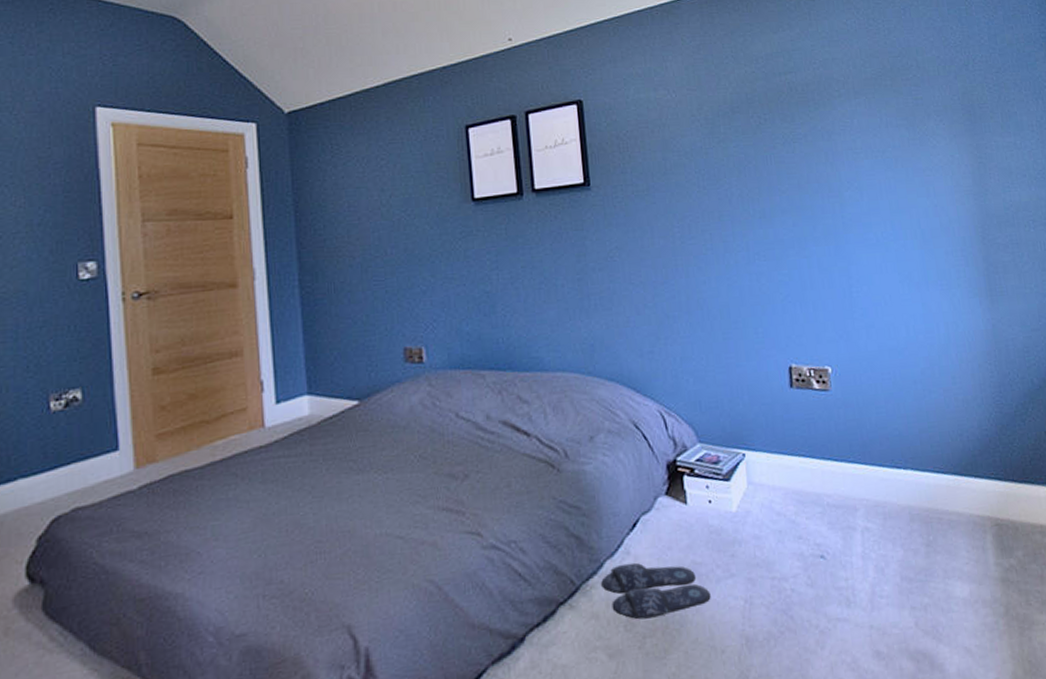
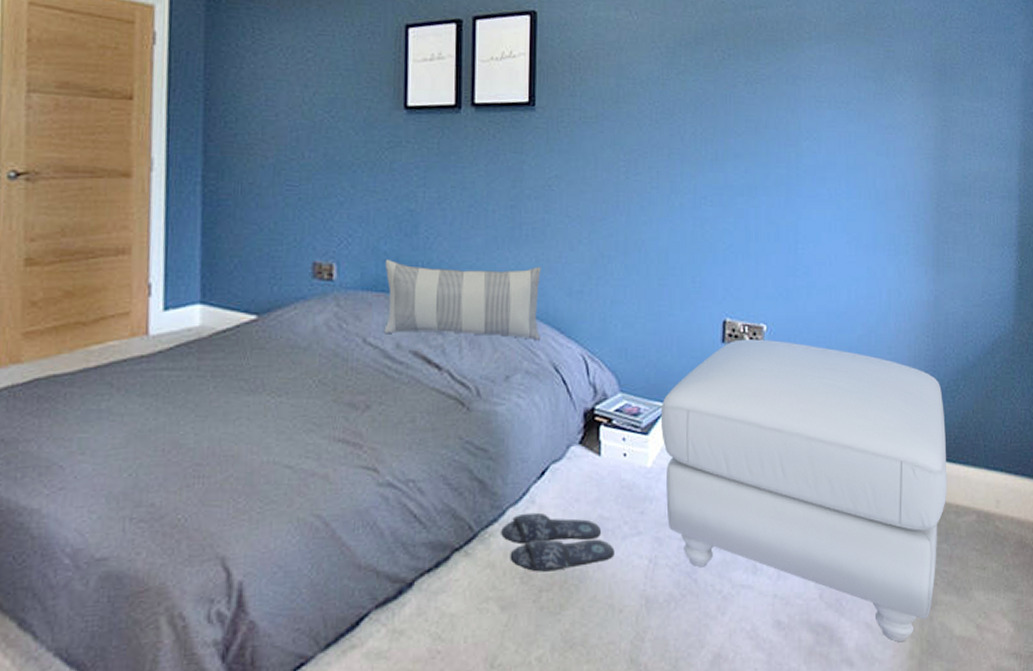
pillow: none [468,332,619,408] -> present [384,258,541,341]
ottoman: none [739,380,1030,665] -> present [660,339,947,643]

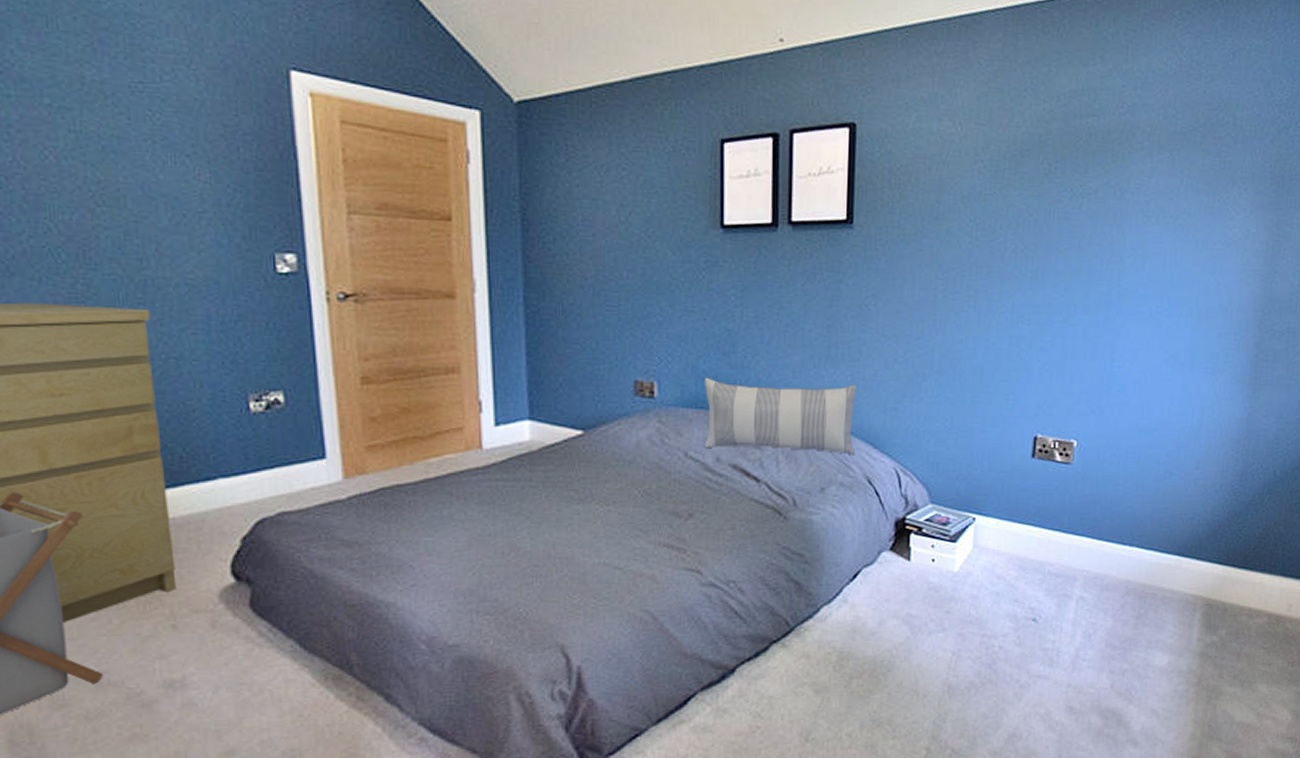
slippers: present [501,512,615,572] -> none [816,610,921,662]
ottoman: present [660,339,947,643] -> none [968,454,1247,727]

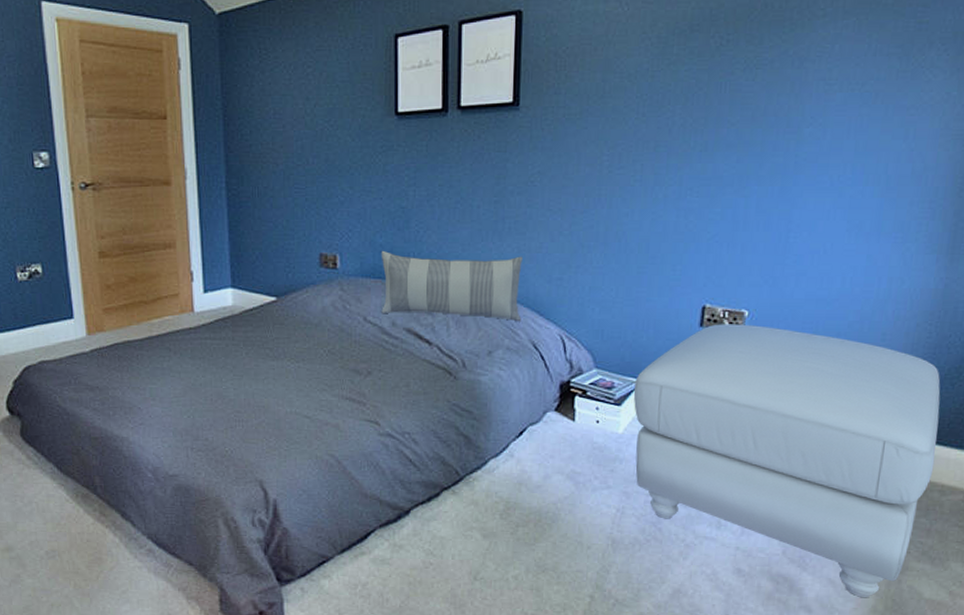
ottoman: none [968,454,1247,727] -> present [633,324,941,598]

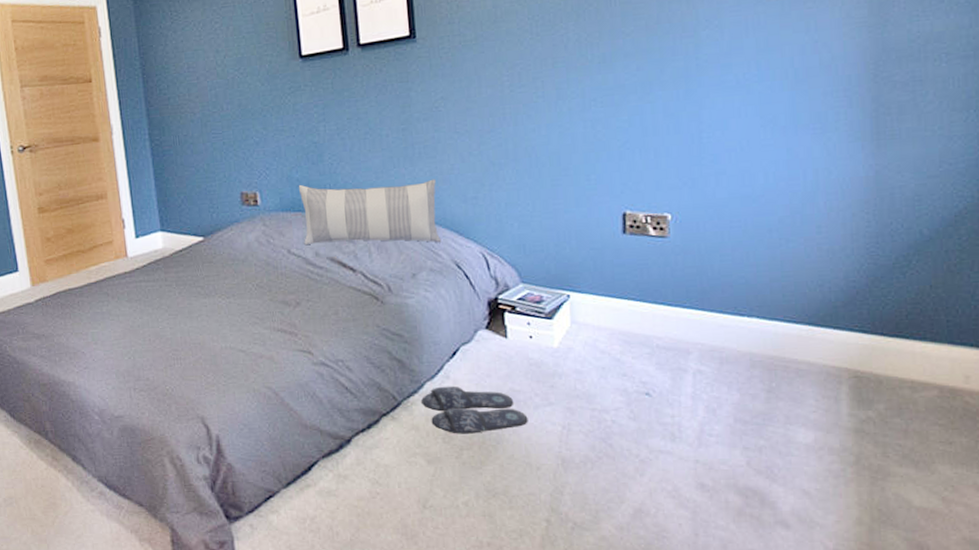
slippers: none [484,464,585,512] -> present [421,386,528,434]
ottoman: present [633,324,941,598] -> none [563,227,899,510]

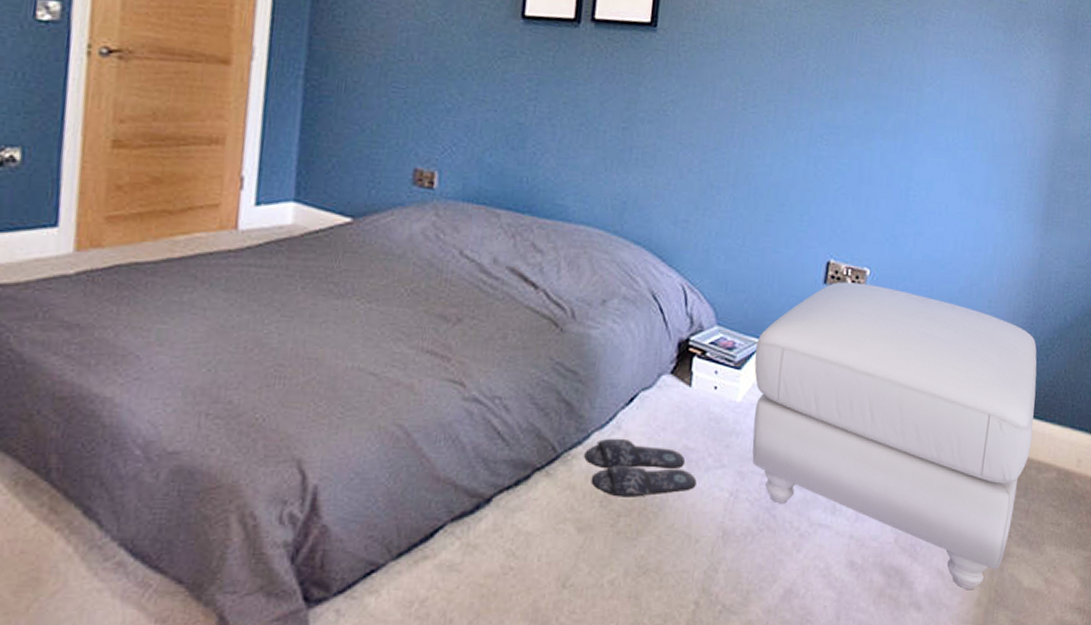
pillow: present [298,179,442,246] -> none [482,171,648,268]
ottoman: none [563,227,899,510] -> present [752,281,1037,590]

